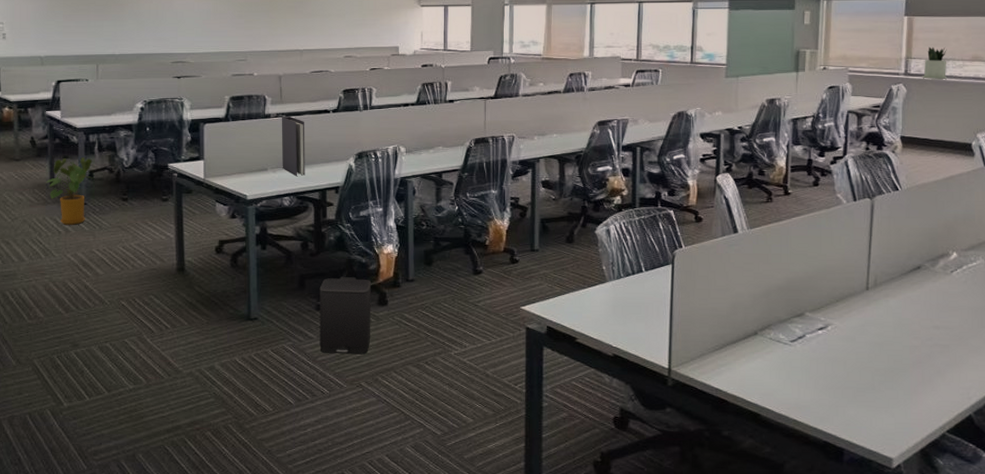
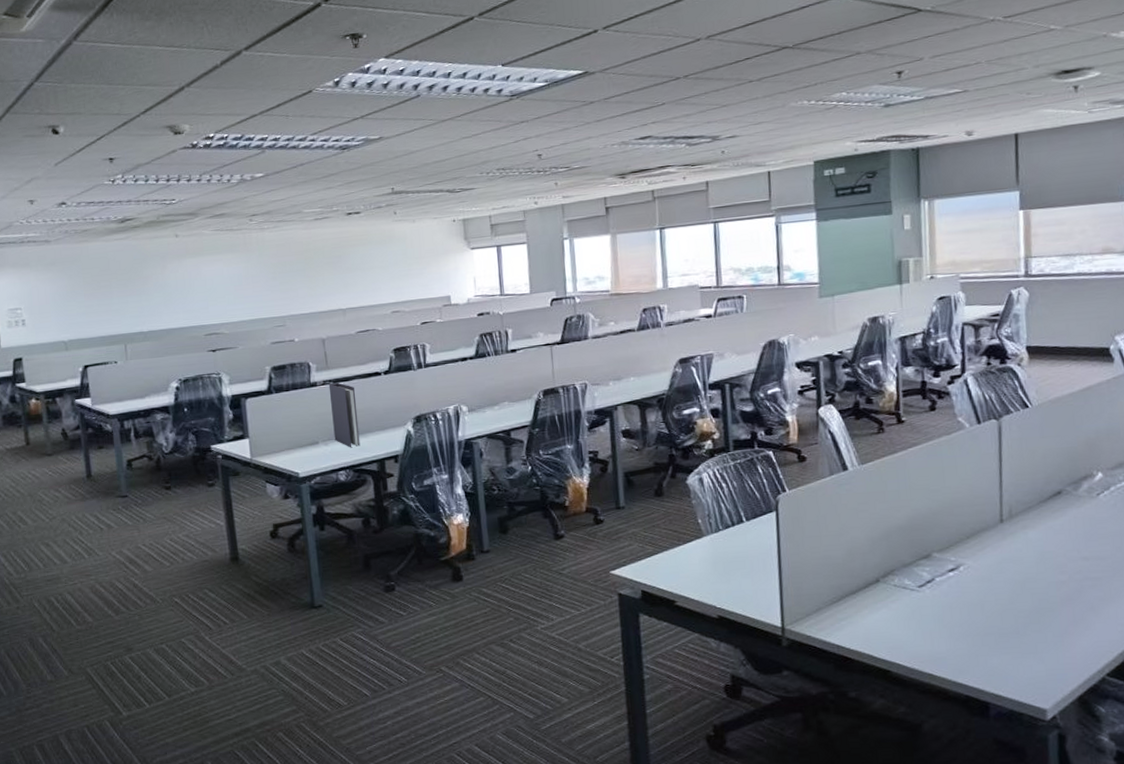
house plant: present [46,157,93,225] -> none [82,446,131,521]
pedal bin: present [319,277,371,355] -> none [386,553,448,638]
planter: present [922,46,948,80] -> none [1045,241,1076,279]

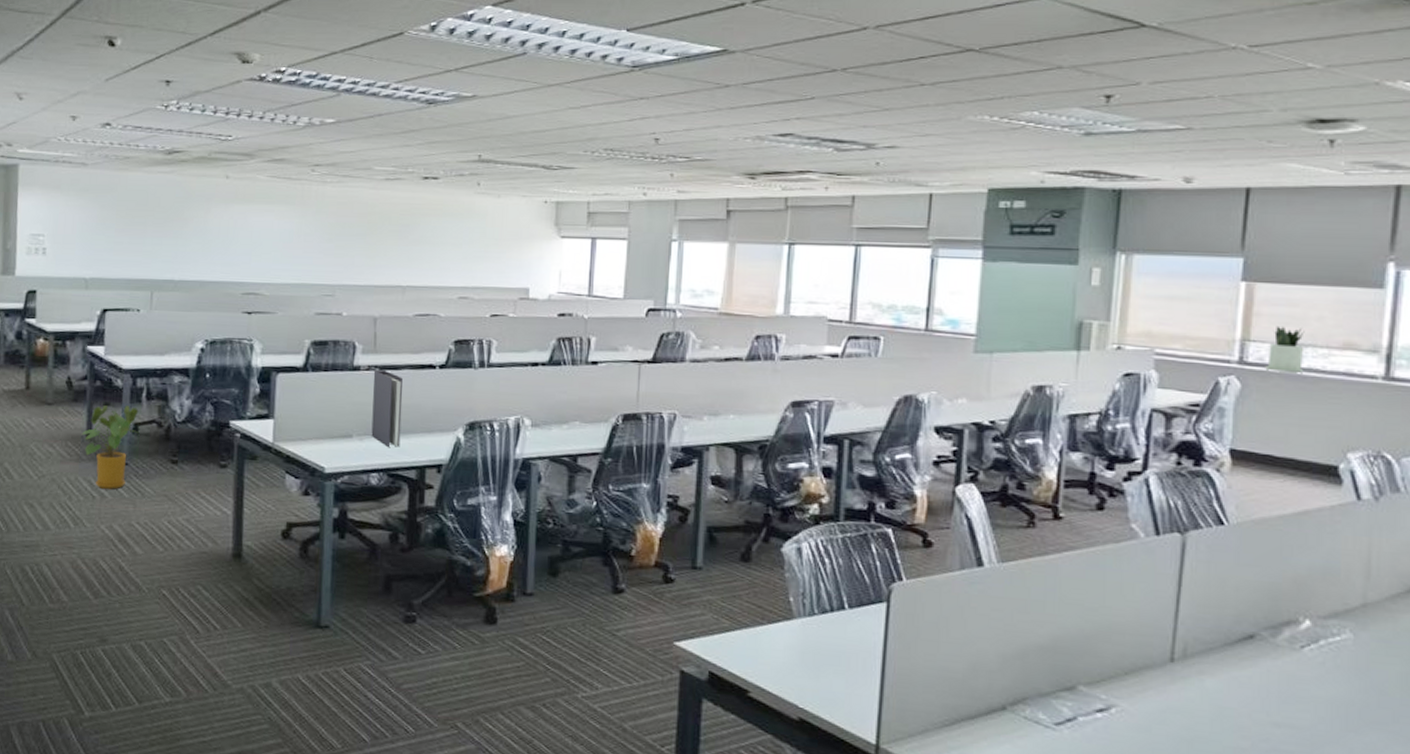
house plant: none [82,446,131,521] -> present [81,406,139,489]
planter: none [1045,241,1076,279] -> present [1265,325,1305,374]

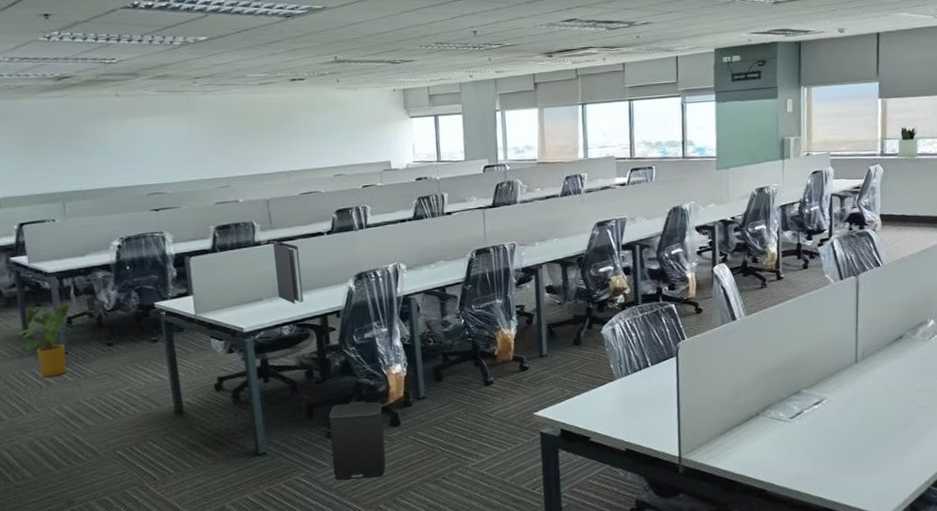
pedal bin: none [406,582,477,686] -> present [329,401,386,480]

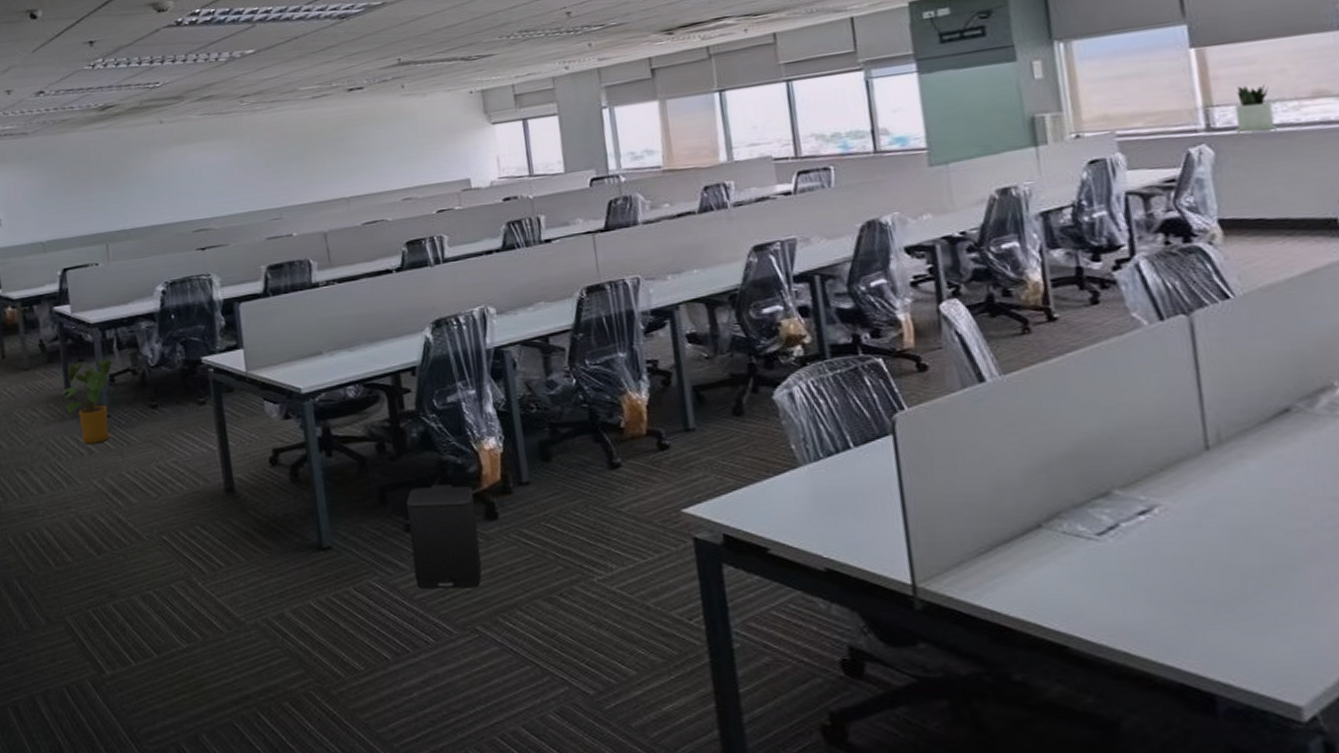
binder: present [272,241,304,304] -> none [332,282,371,359]

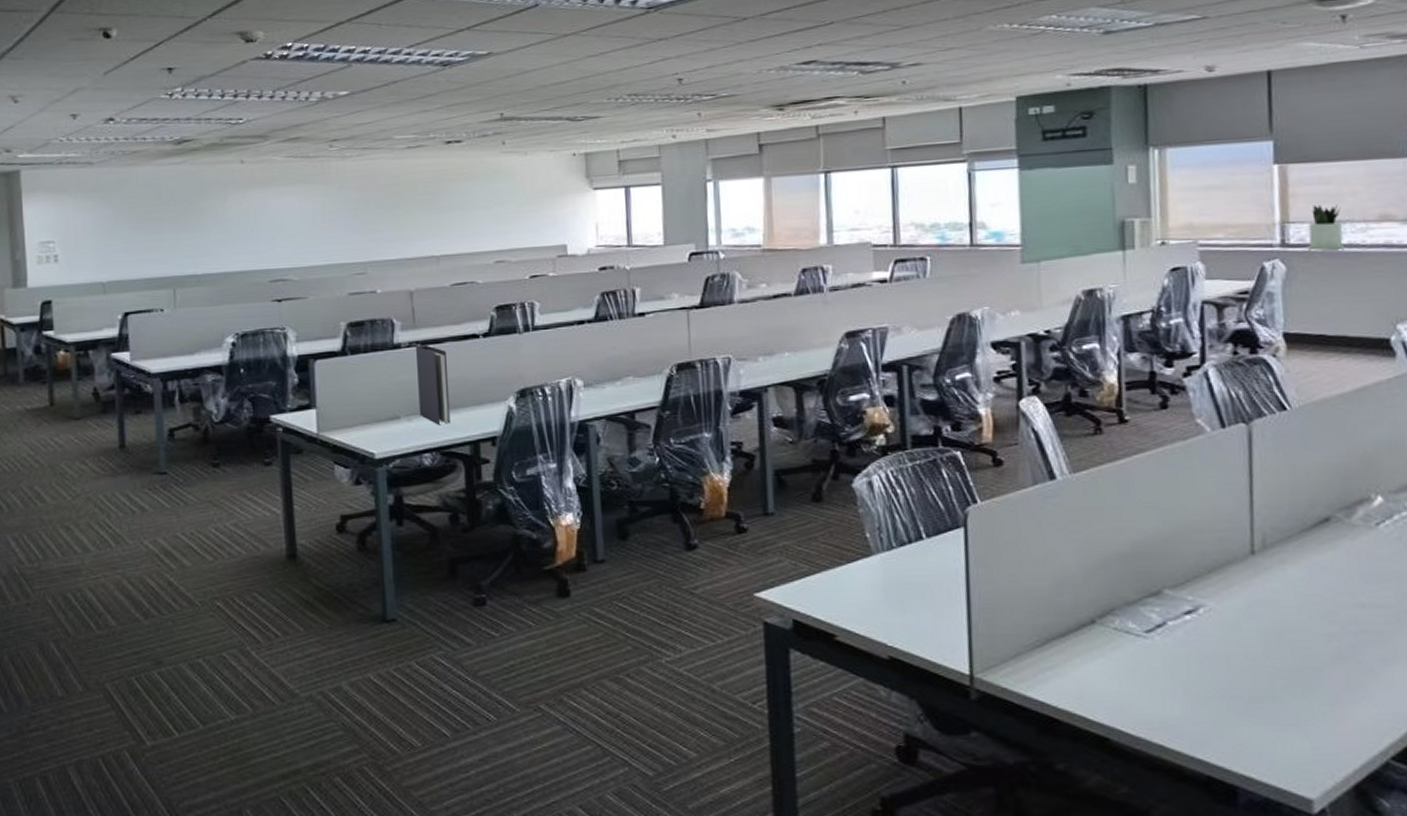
house plant: present [61,359,114,444] -> none [114,411,173,502]
binder: none [332,282,371,359] -> present [415,344,451,426]
pedal bin: present [406,484,482,589] -> none [477,560,550,666]

